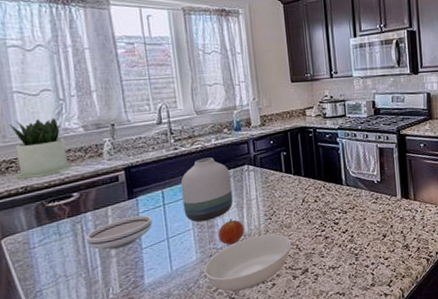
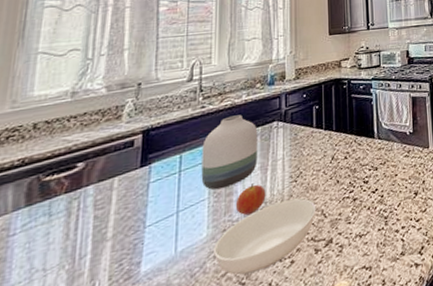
planter: present [9,117,74,179] -> none [13,78,86,150]
bowl: present [85,215,153,250] -> none [79,184,163,232]

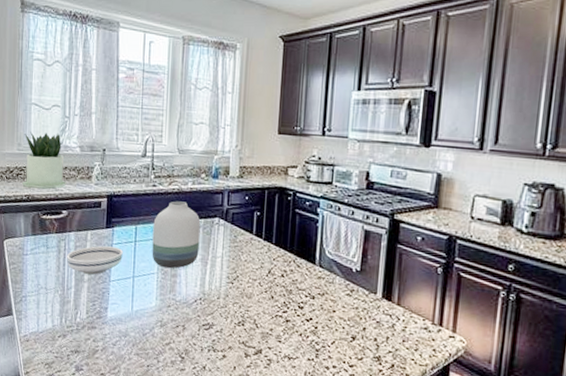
planter: none [13,78,86,150] -> present [21,132,67,189]
bowl: none [79,184,163,232] -> present [66,245,123,275]
bowl: present [214,198,317,276] -> none [160,297,250,353]
fruit: present [235,183,266,216] -> none [178,272,205,301]

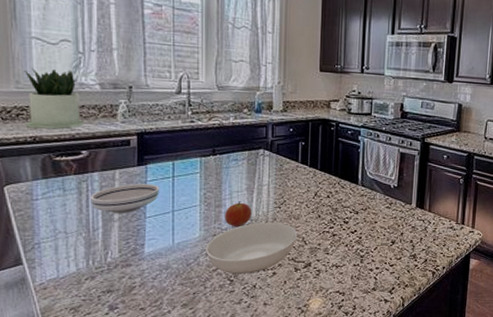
vase: present [152,201,201,269] -> none [193,135,245,200]
bowl: none [160,297,250,353] -> present [206,222,298,274]
fruit: none [178,272,205,301] -> present [224,201,252,227]

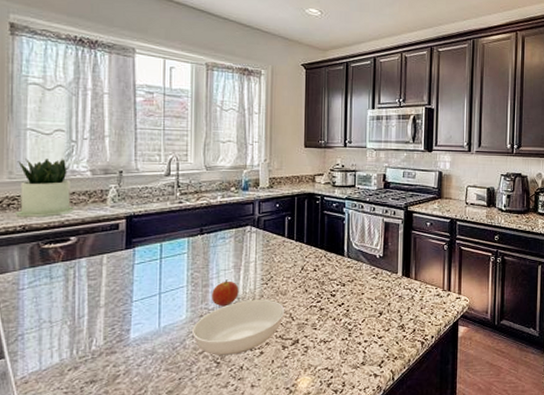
bowl: present [89,183,159,213] -> none [76,267,147,299]

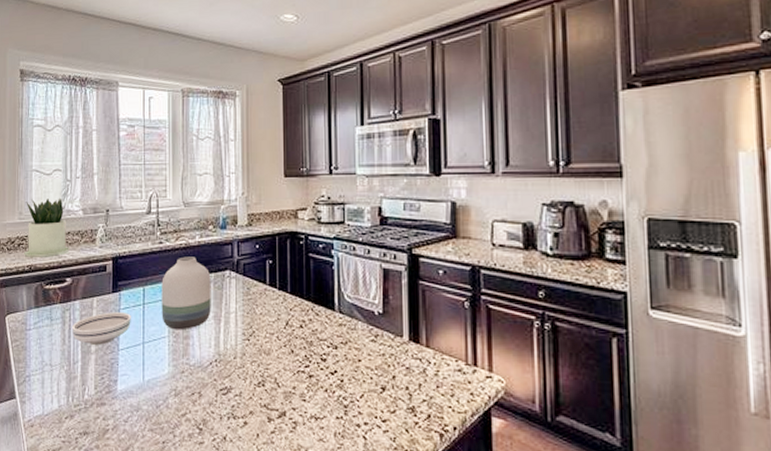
bowl: none [76,267,147,299] -> present [71,312,131,345]
vase: none [180,215,232,280] -> present [161,256,211,330]
bowl: present [192,299,285,355] -> none [175,357,270,422]
fruit: present [211,279,239,307] -> none [192,332,220,364]

